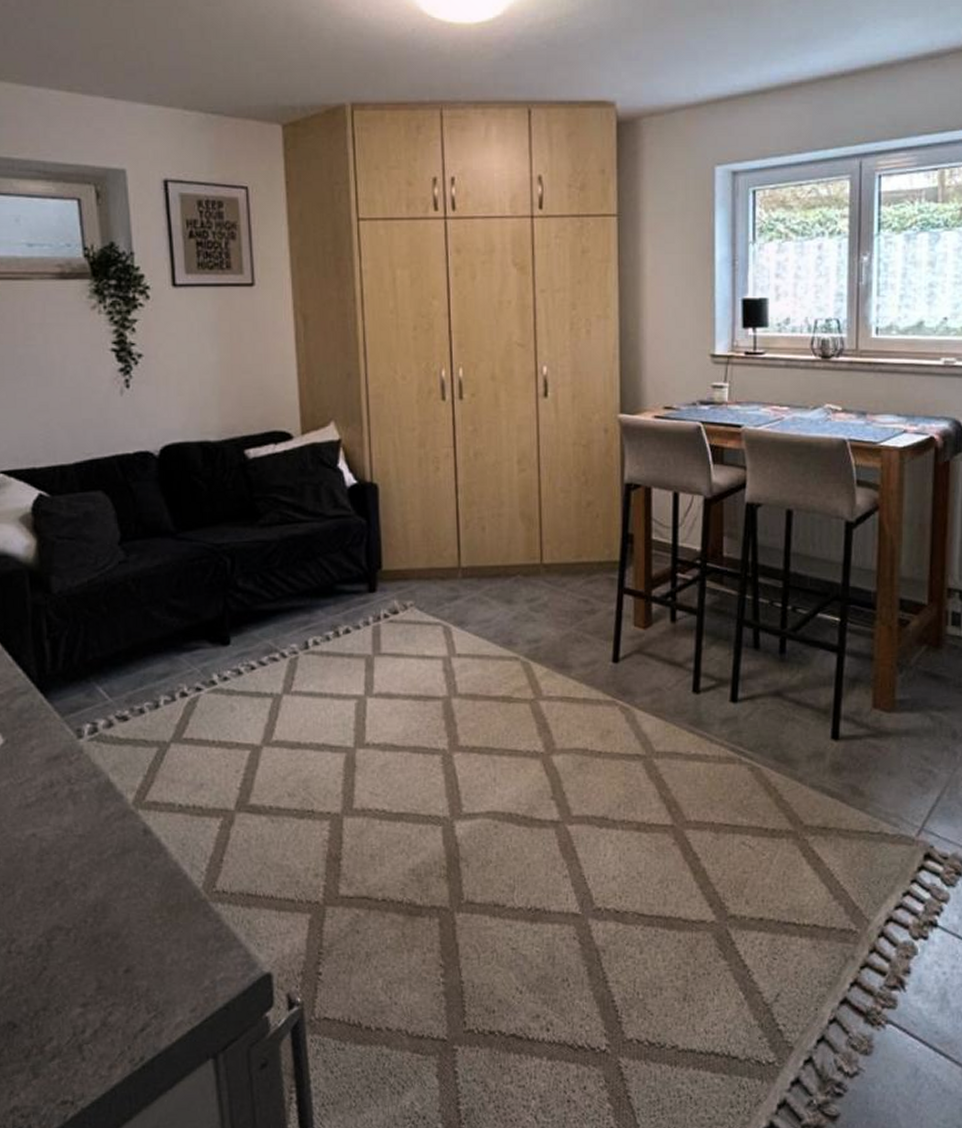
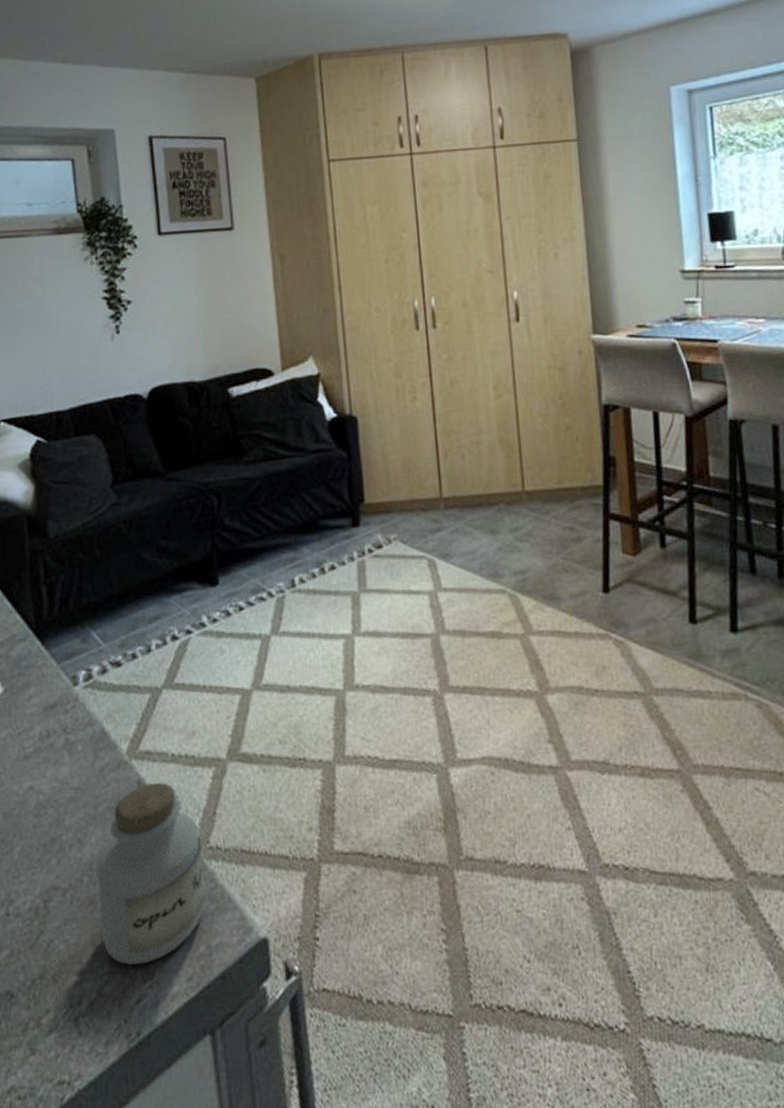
jar: none [101,831,210,997] -> present [96,782,205,965]

